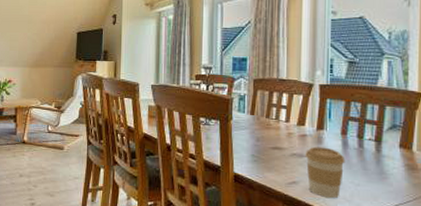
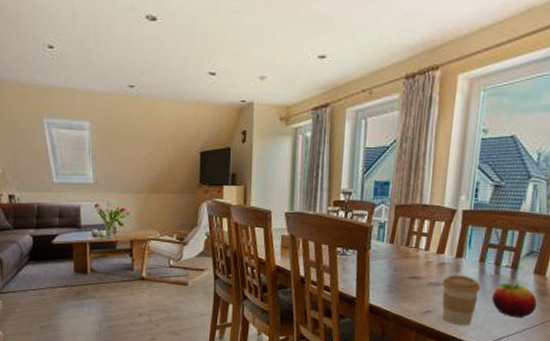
fruit: none [359,157,407,193] -> present [492,284,538,318]

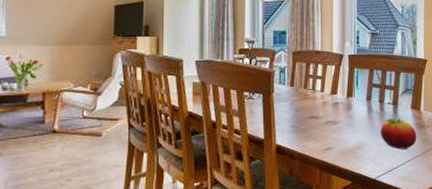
coffee cup: present [442,275,481,325] -> none [338,113,370,159]

